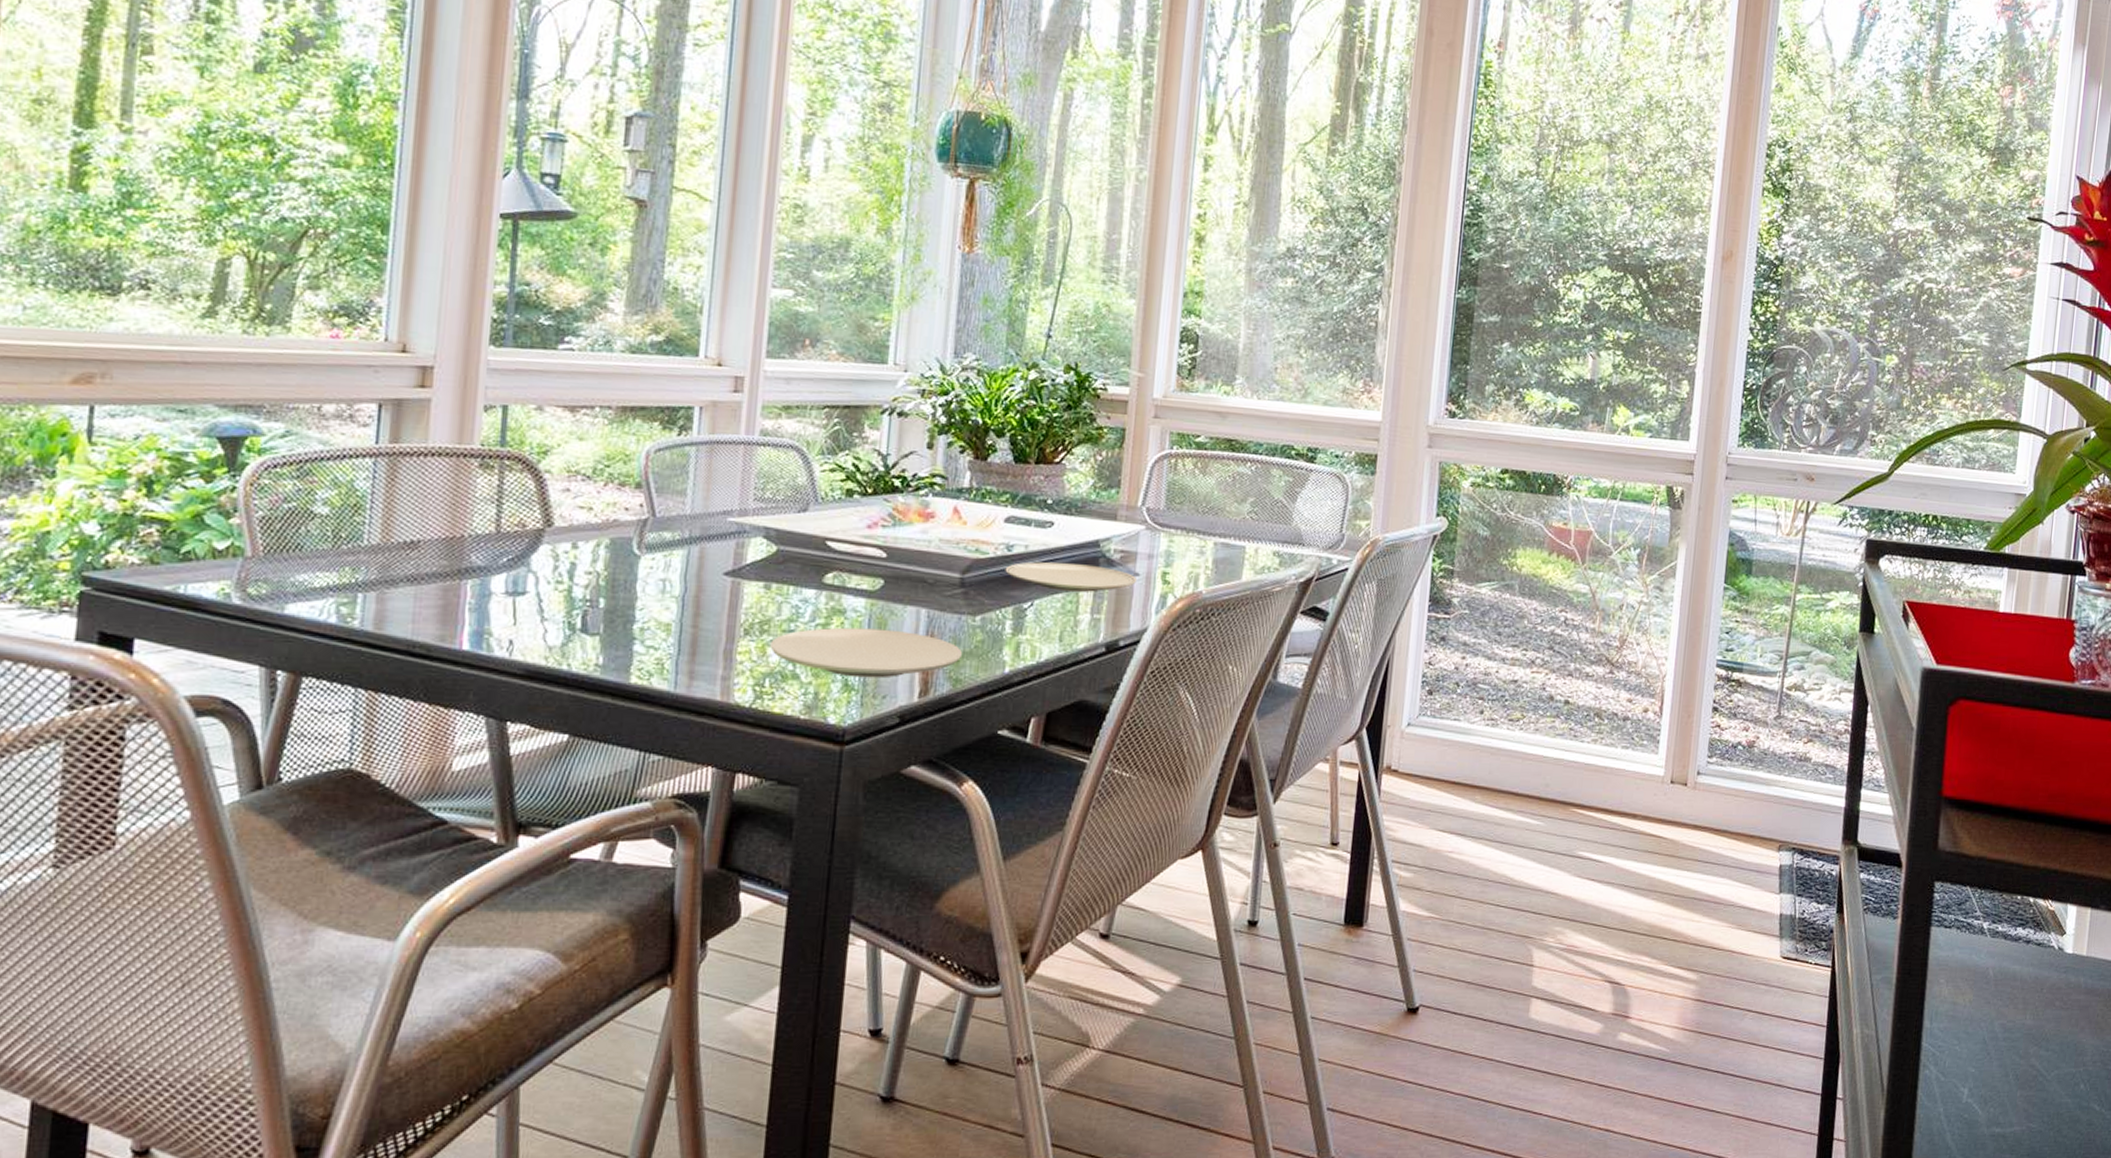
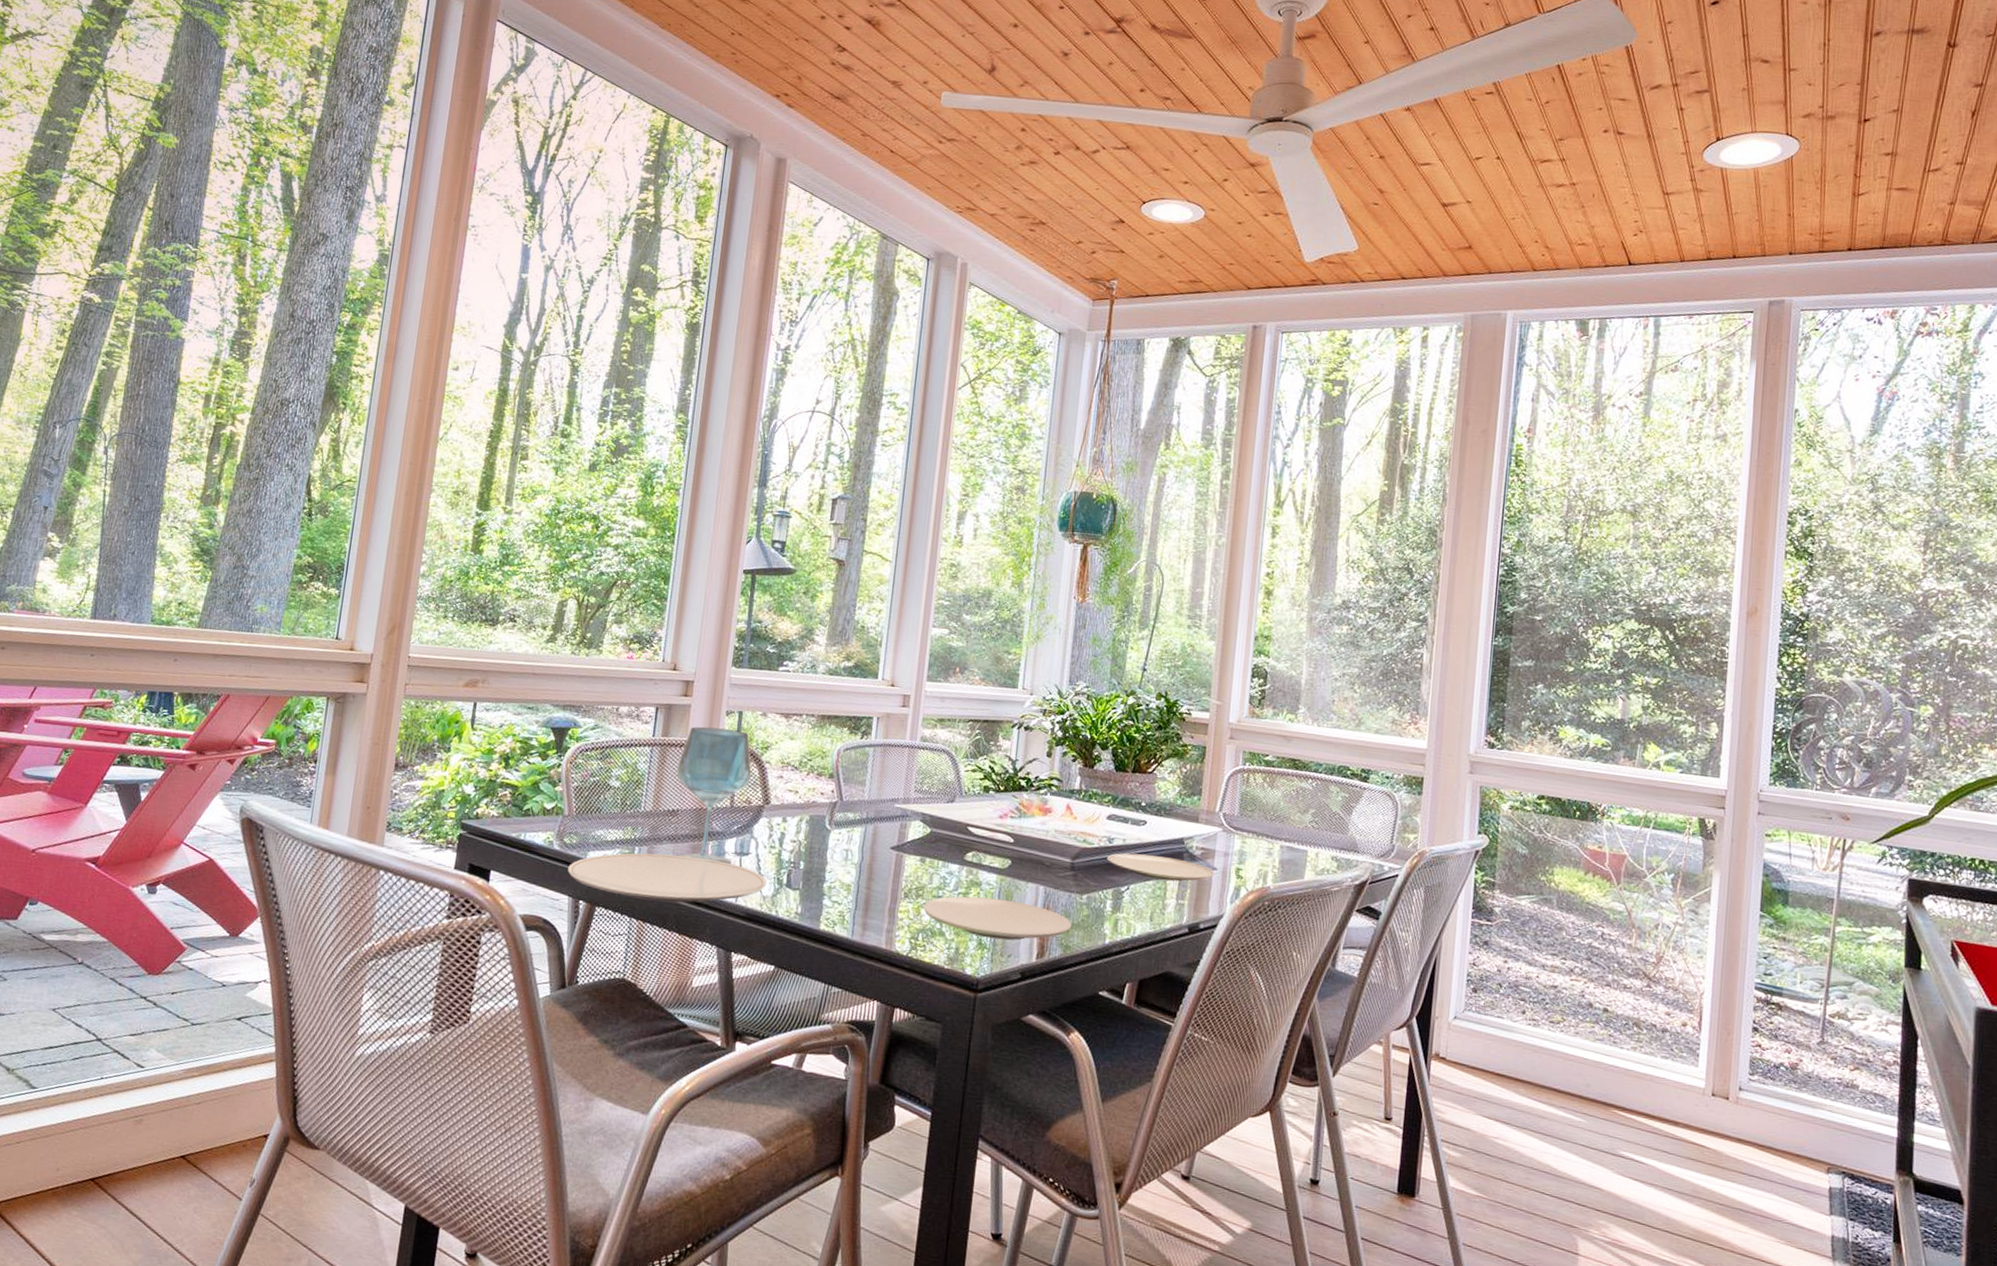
plate: none [256,600,554,664] -> present [568,853,767,903]
wine glass: none [413,427,525,609] -> present [675,726,752,865]

